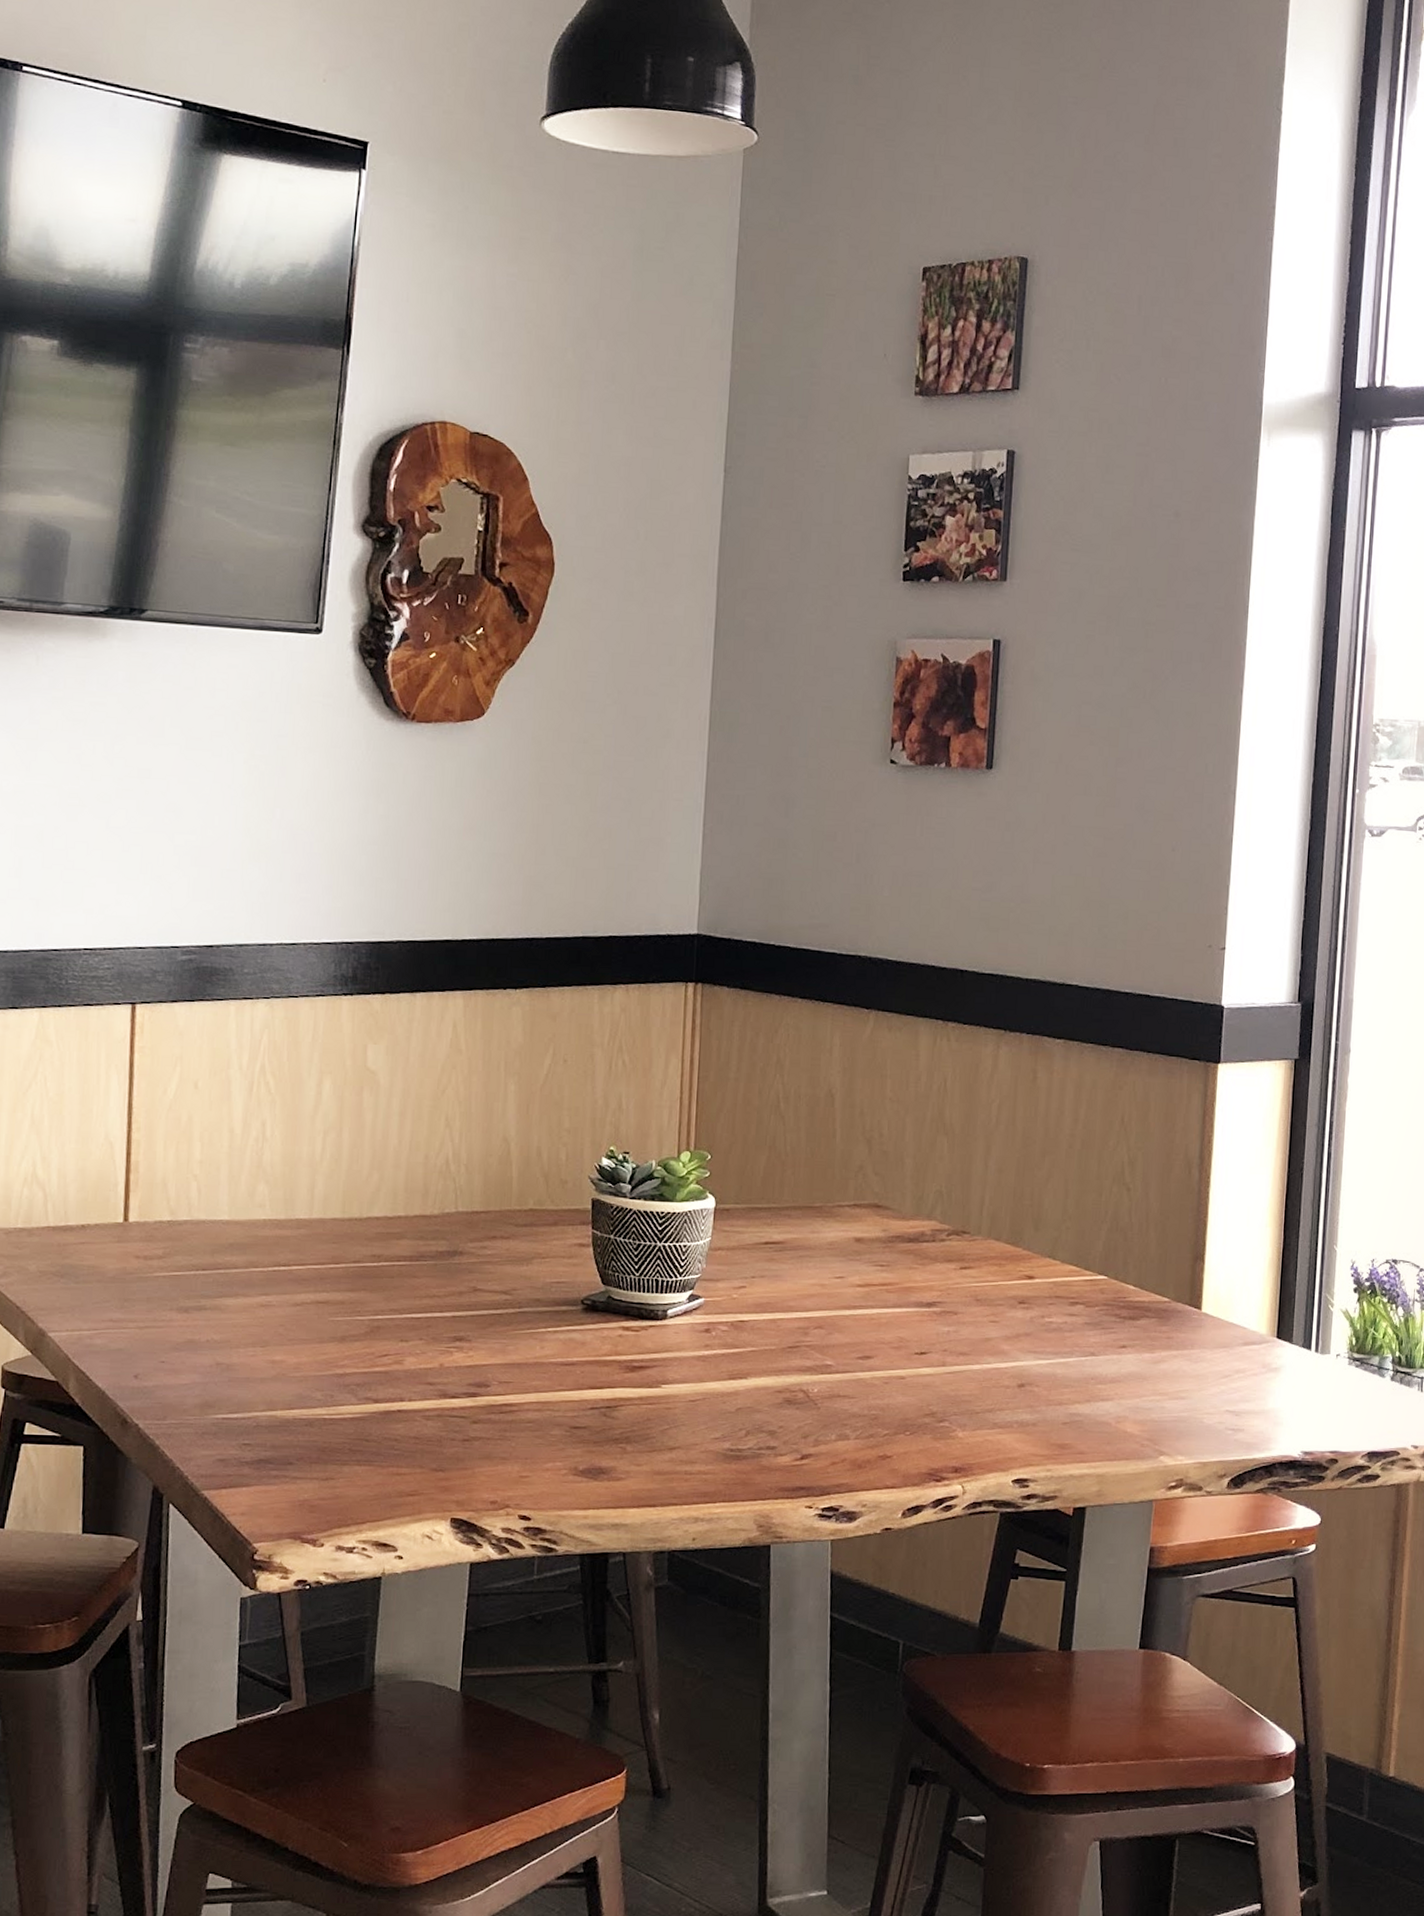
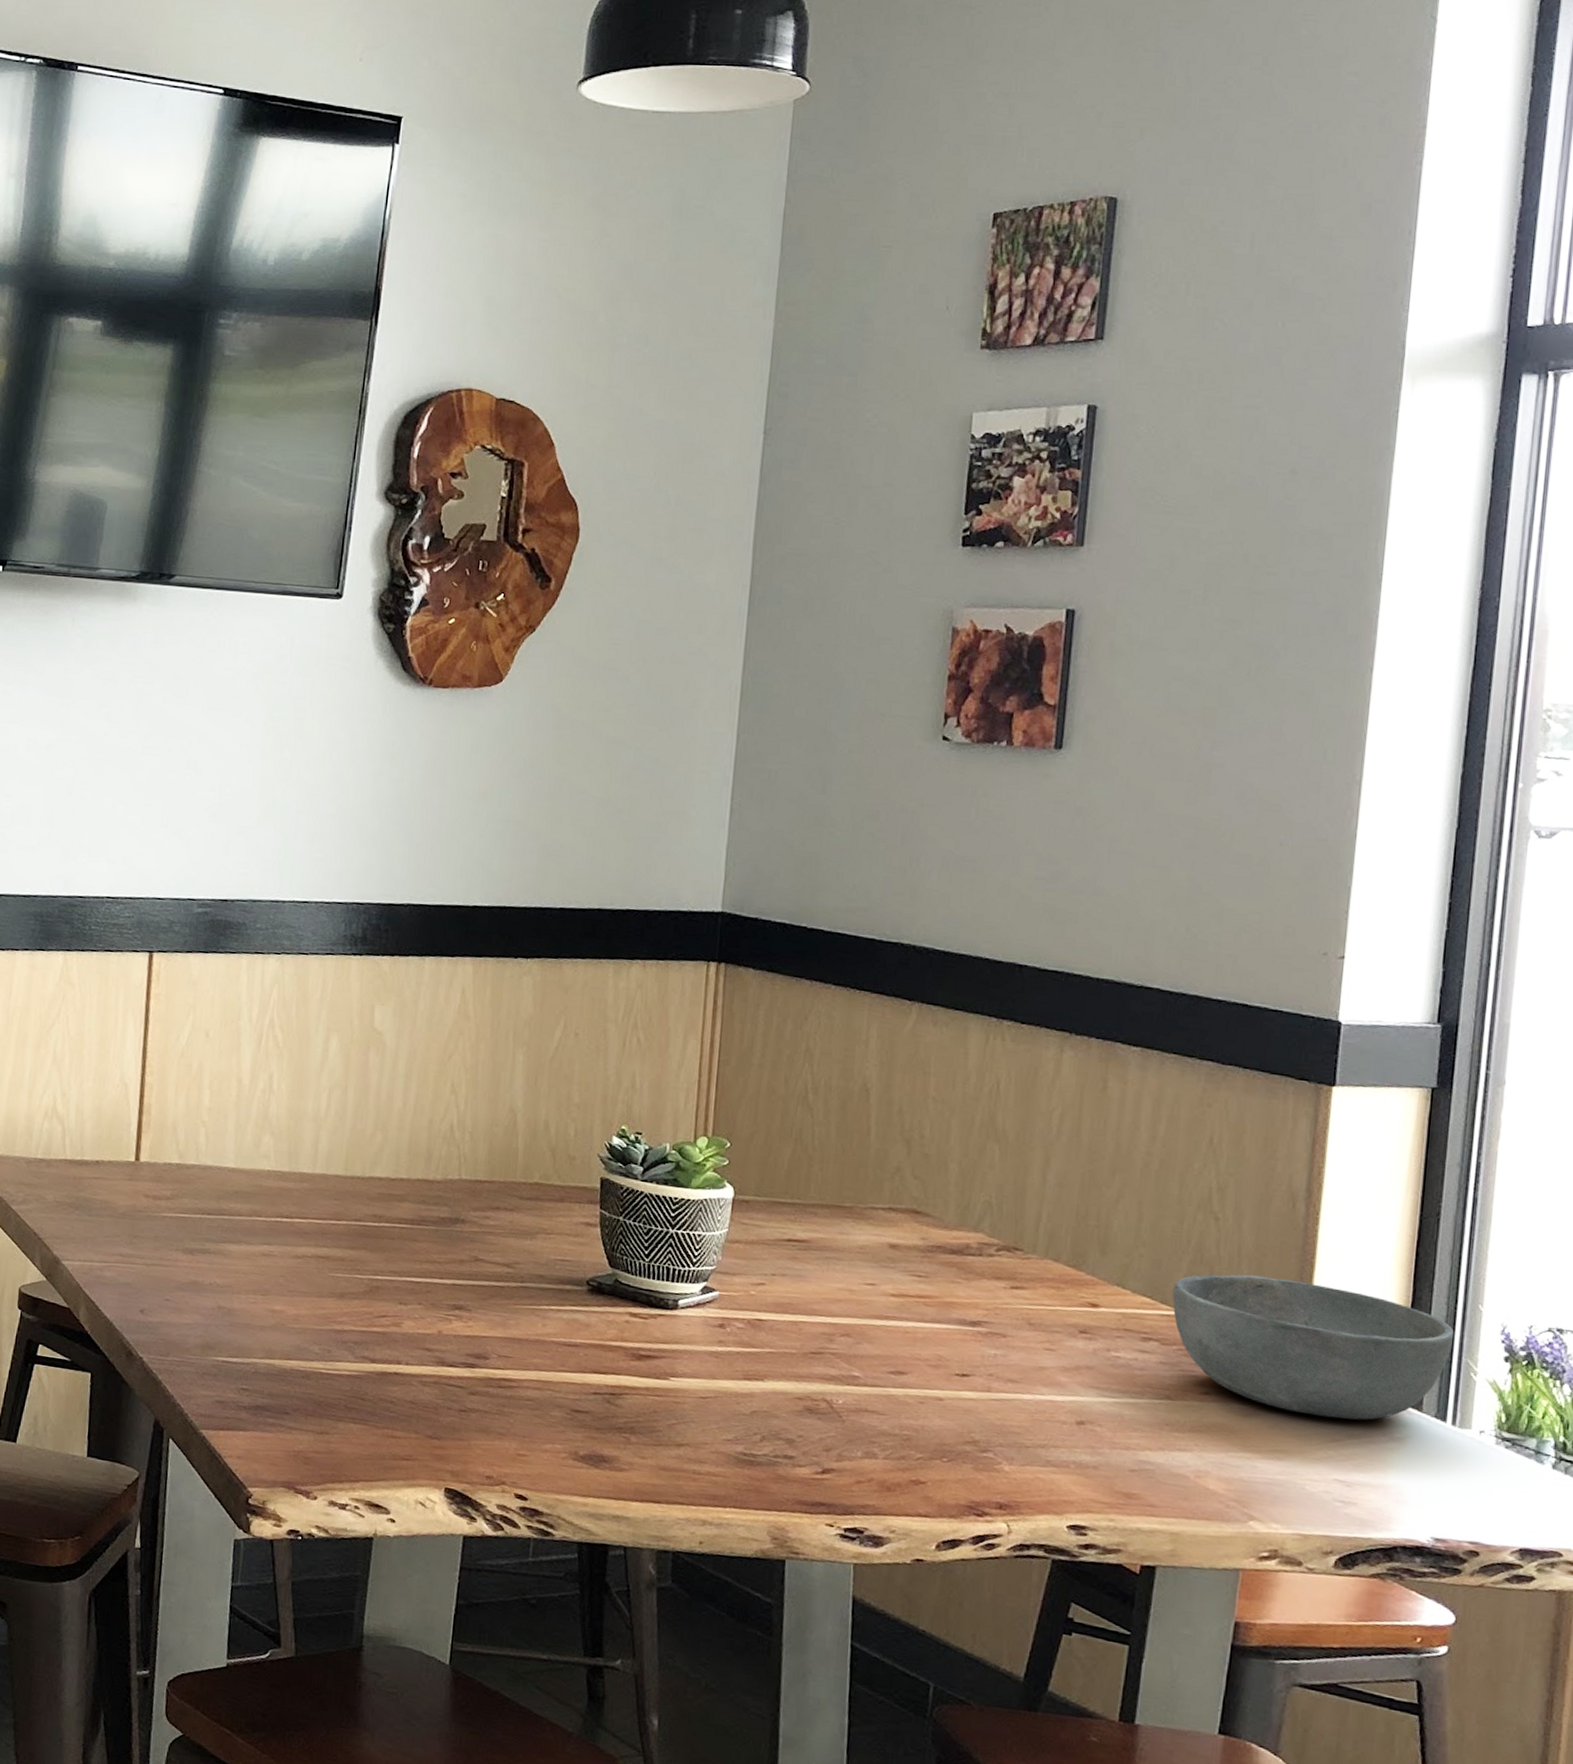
bowl: none [1094,1237,1316,1357] -> present [1172,1274,1455,1420]

